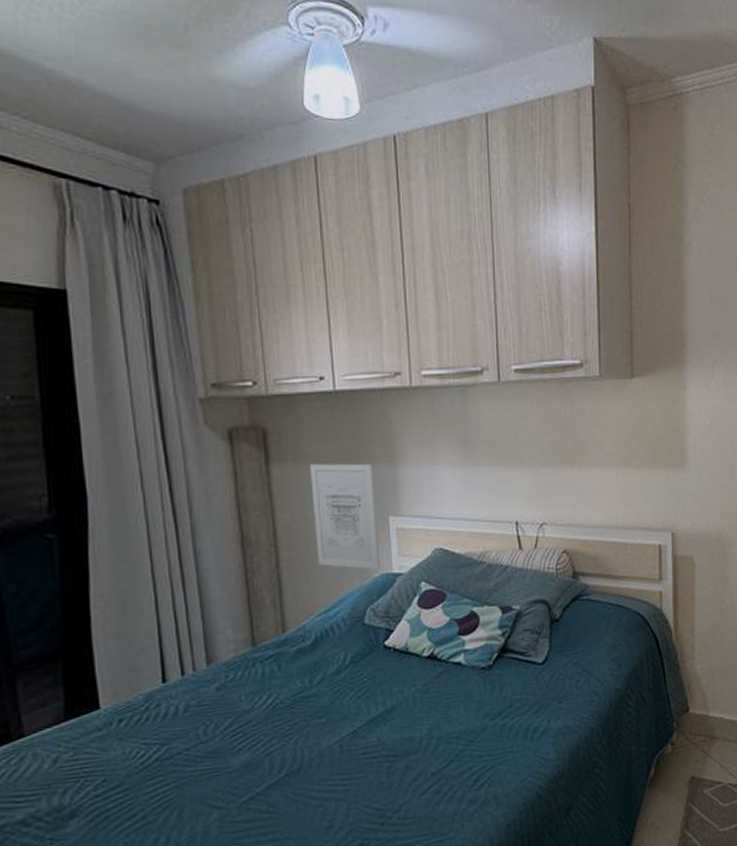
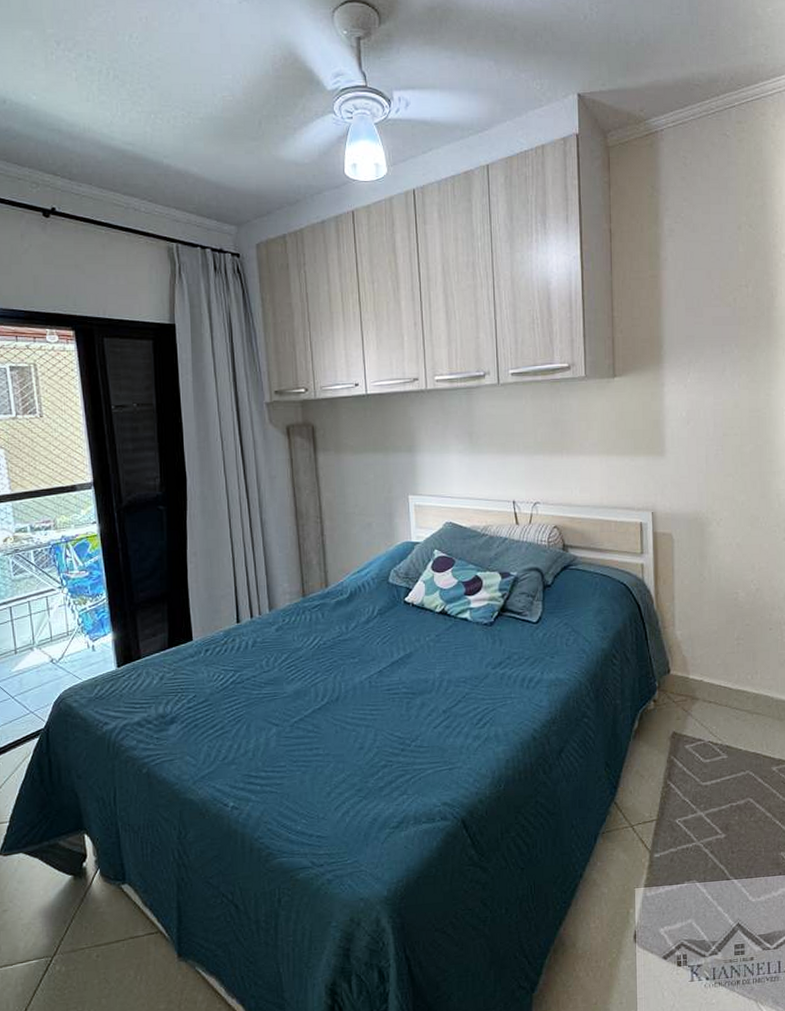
wall art: present [310,463,381,570] -> none [348,452,402,539]

